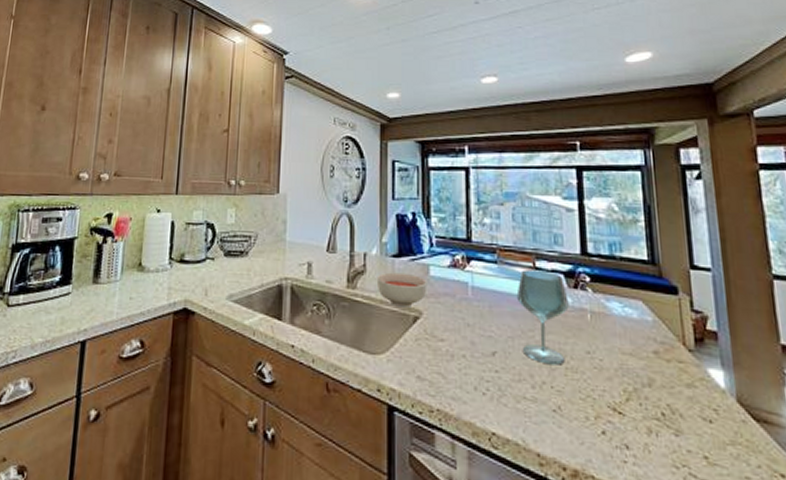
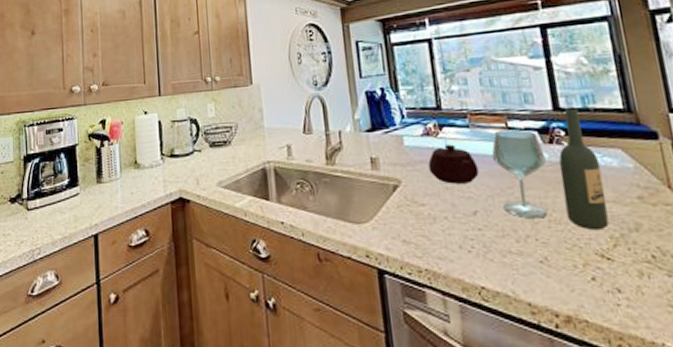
bowl: present [376,272,427,308] -> none [353,145,403,178]
teapot: none [452,279,502,322] -> present [428,144,479,184]
wine bottle: none [581,254,624,383] -> present [559,108,609,231]

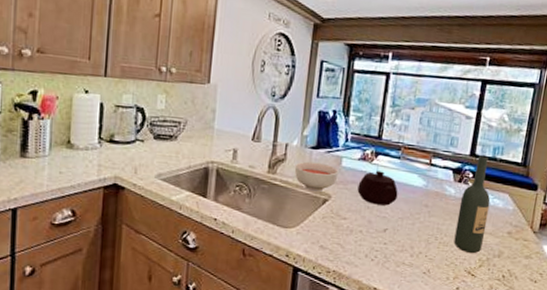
bowl: none [353,145,403,178] -> present [294,161,339,192]
wine glass: present [491,129,547,219] -> none [409,165,453,240]

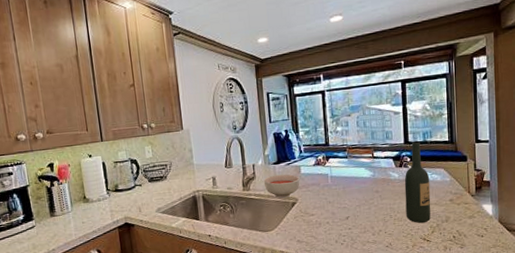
teapot: present [357,171,398,206] -> none [317,171,352,199]

